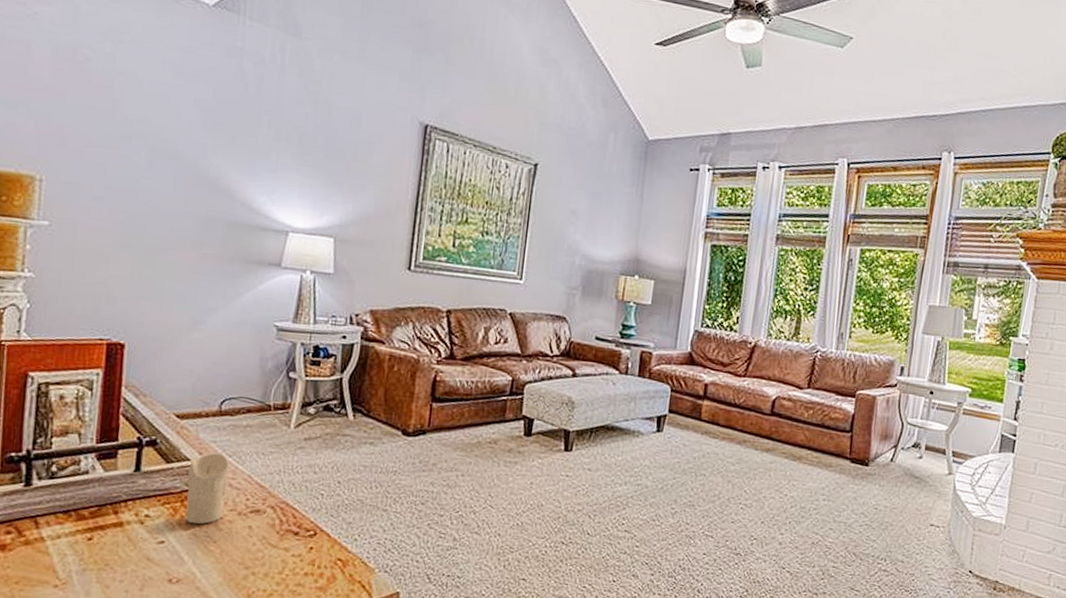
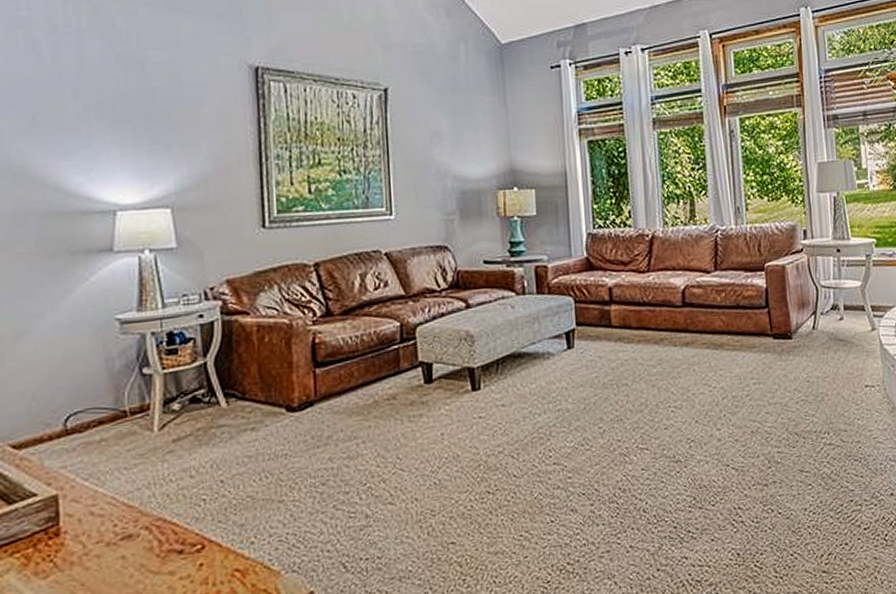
candle: present [185,453,229,525] -> none [36,479,89,570]

